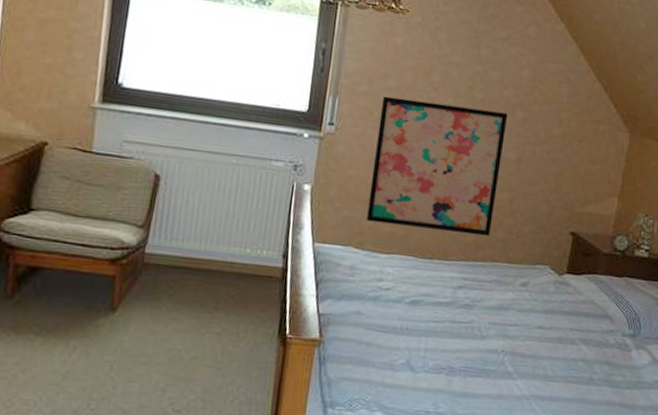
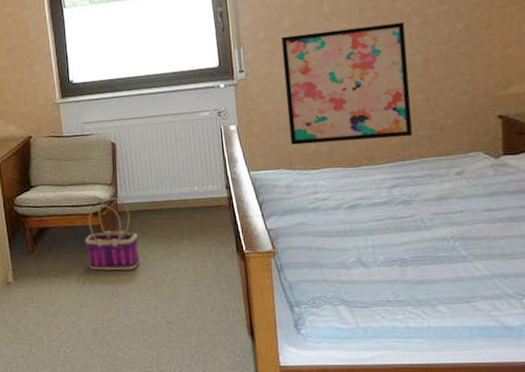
basket: none [87,243,163,340] -> present [85,197,139,271]

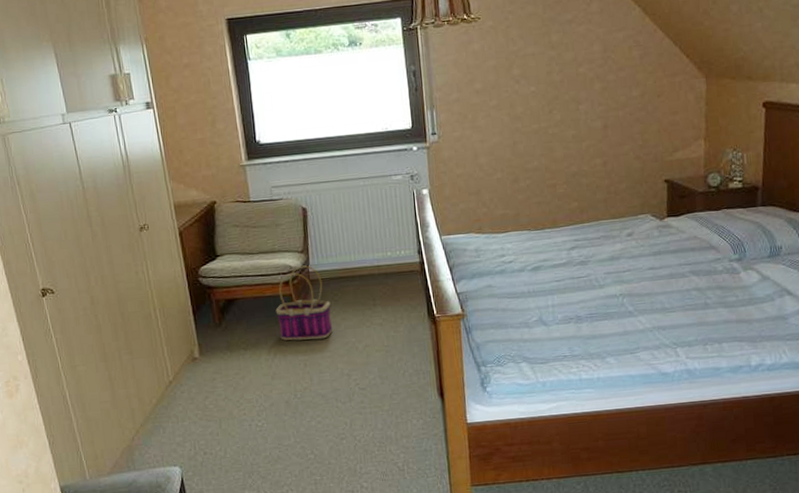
wall art: present [280,22,413,145] -> none [472,87,591,209]

